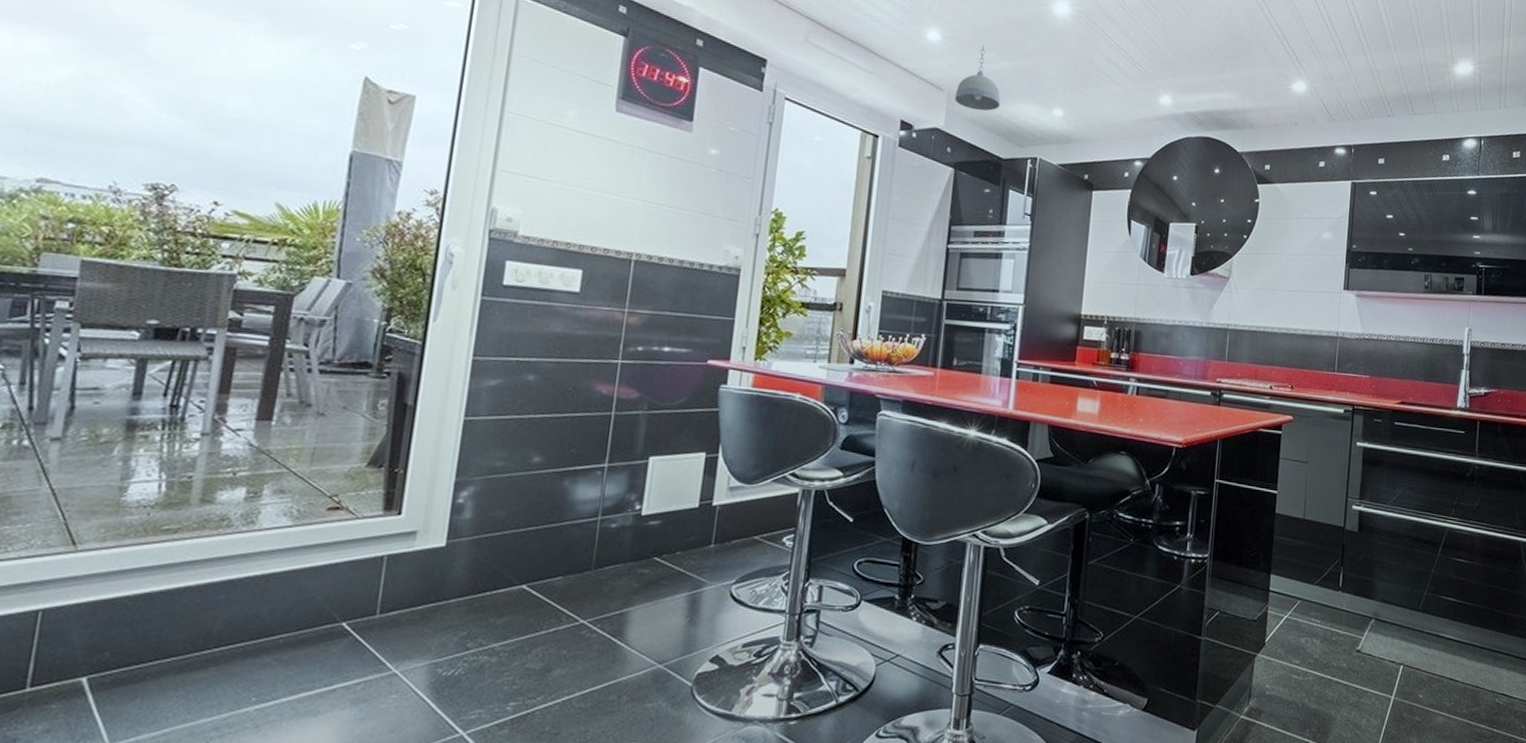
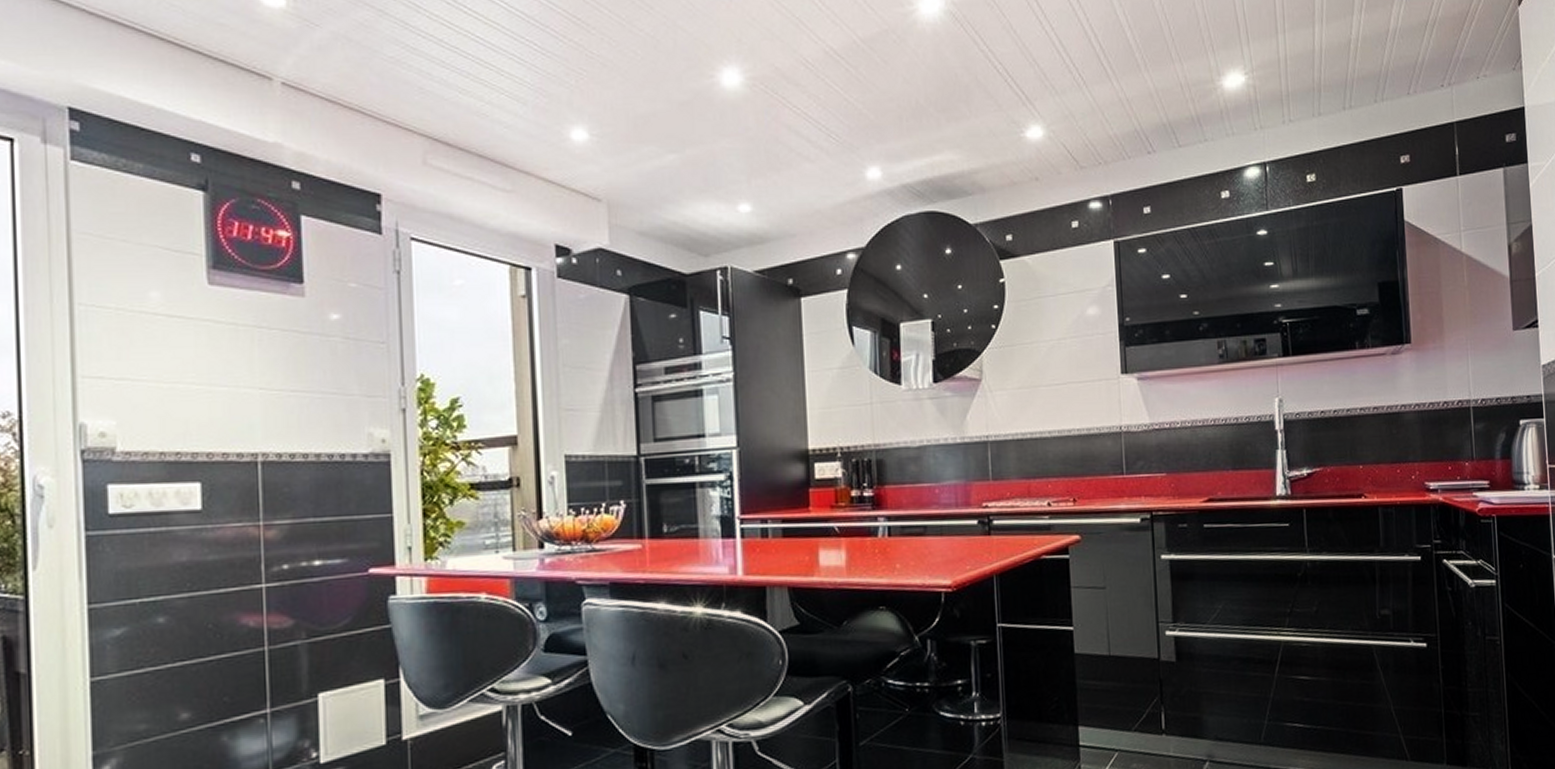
pendant light: present [955,45,1001,111] -> none [616,137,673,220]

